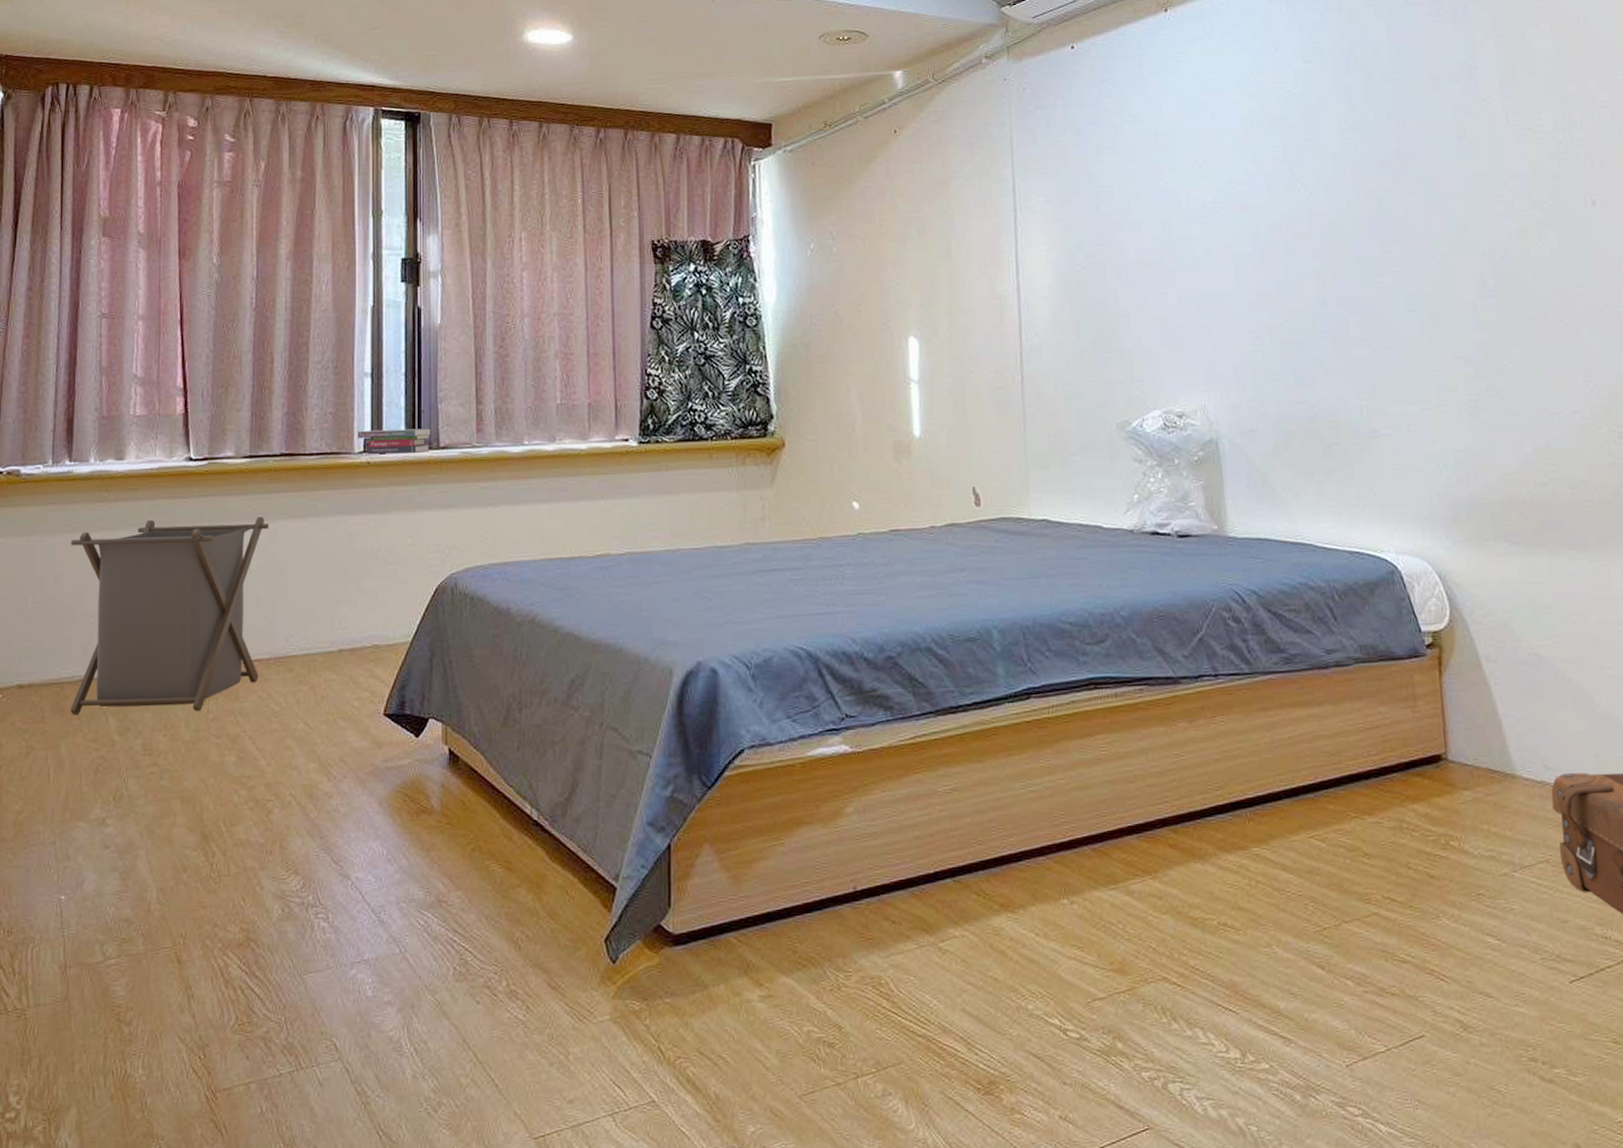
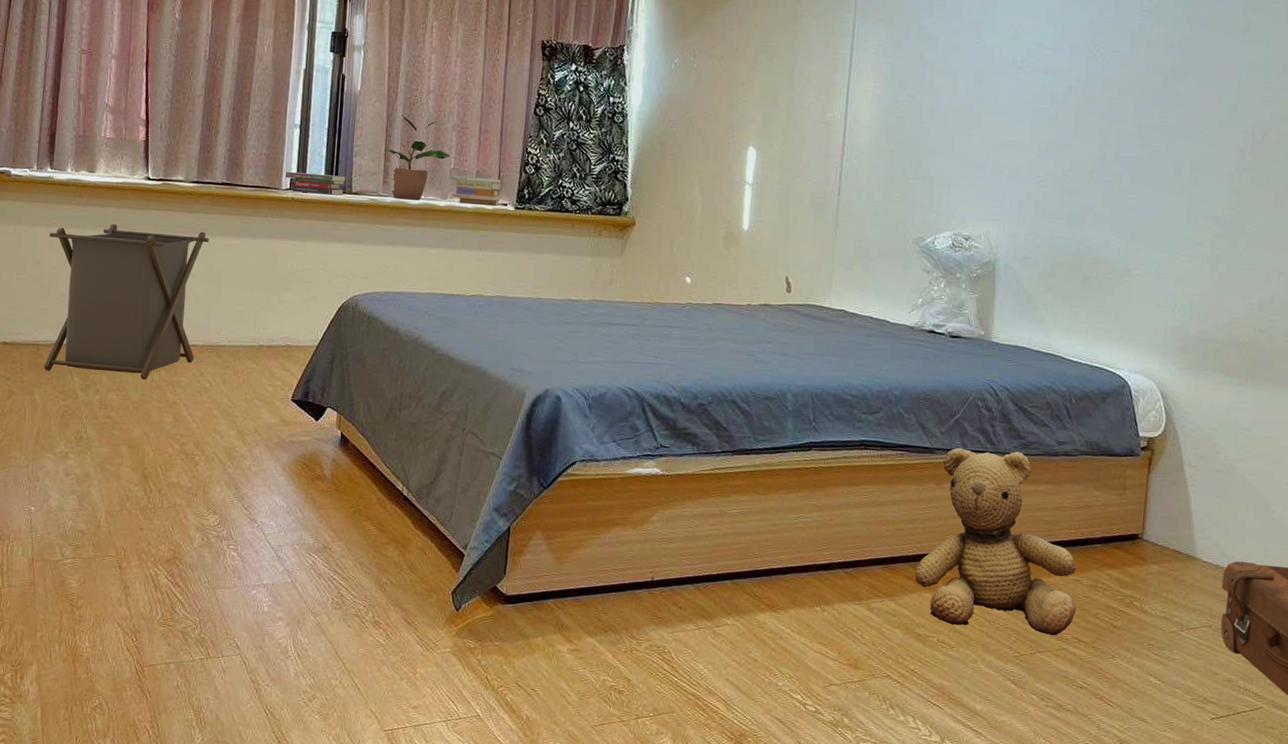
potted plant: none [475,346,554,449] -> present [384,114,450,201]
books: none [558,410,621,445] -> present [451,176,502,207]
teddy bear: none [1178,669,1382,901] -> present [915,447,1076,636]

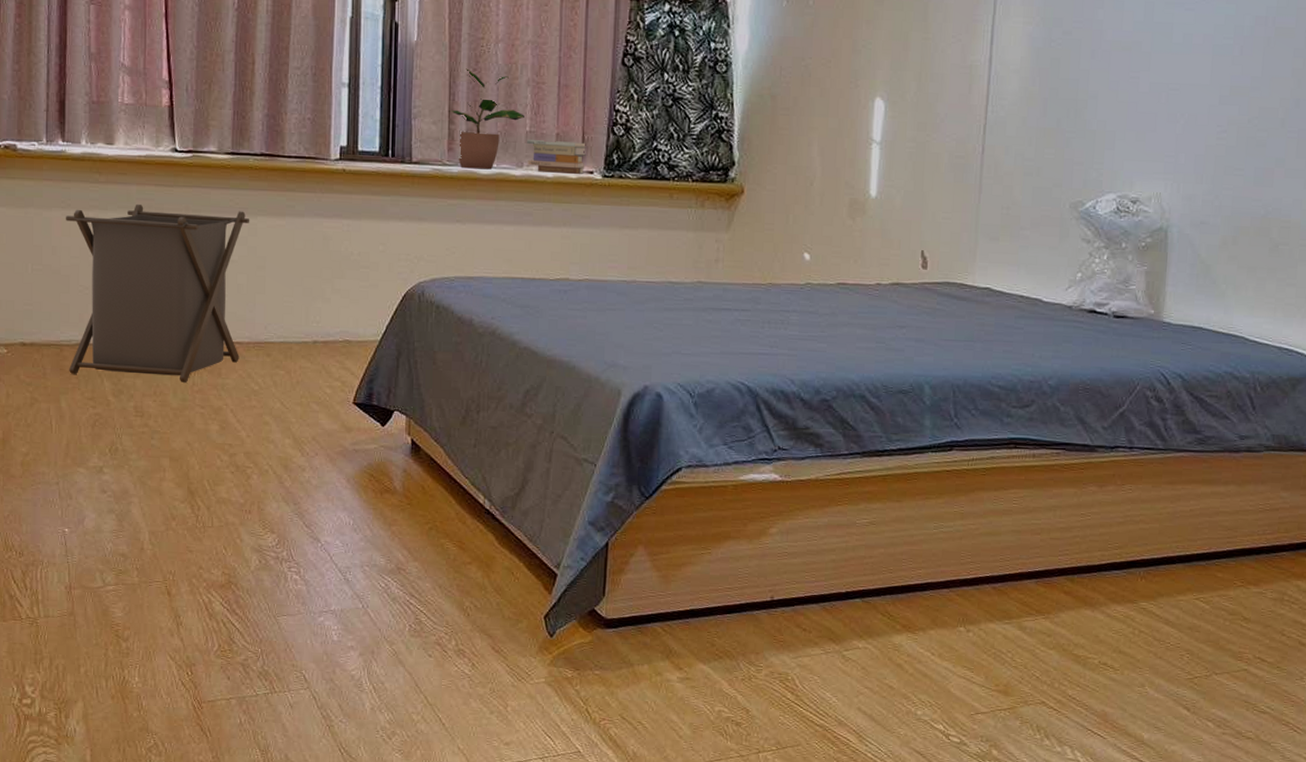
books: present [286,171,345,196] -> none [335,138,404,166]
teddy bear: present [915,447,1076,636] -> none [1073,444,1259,656]

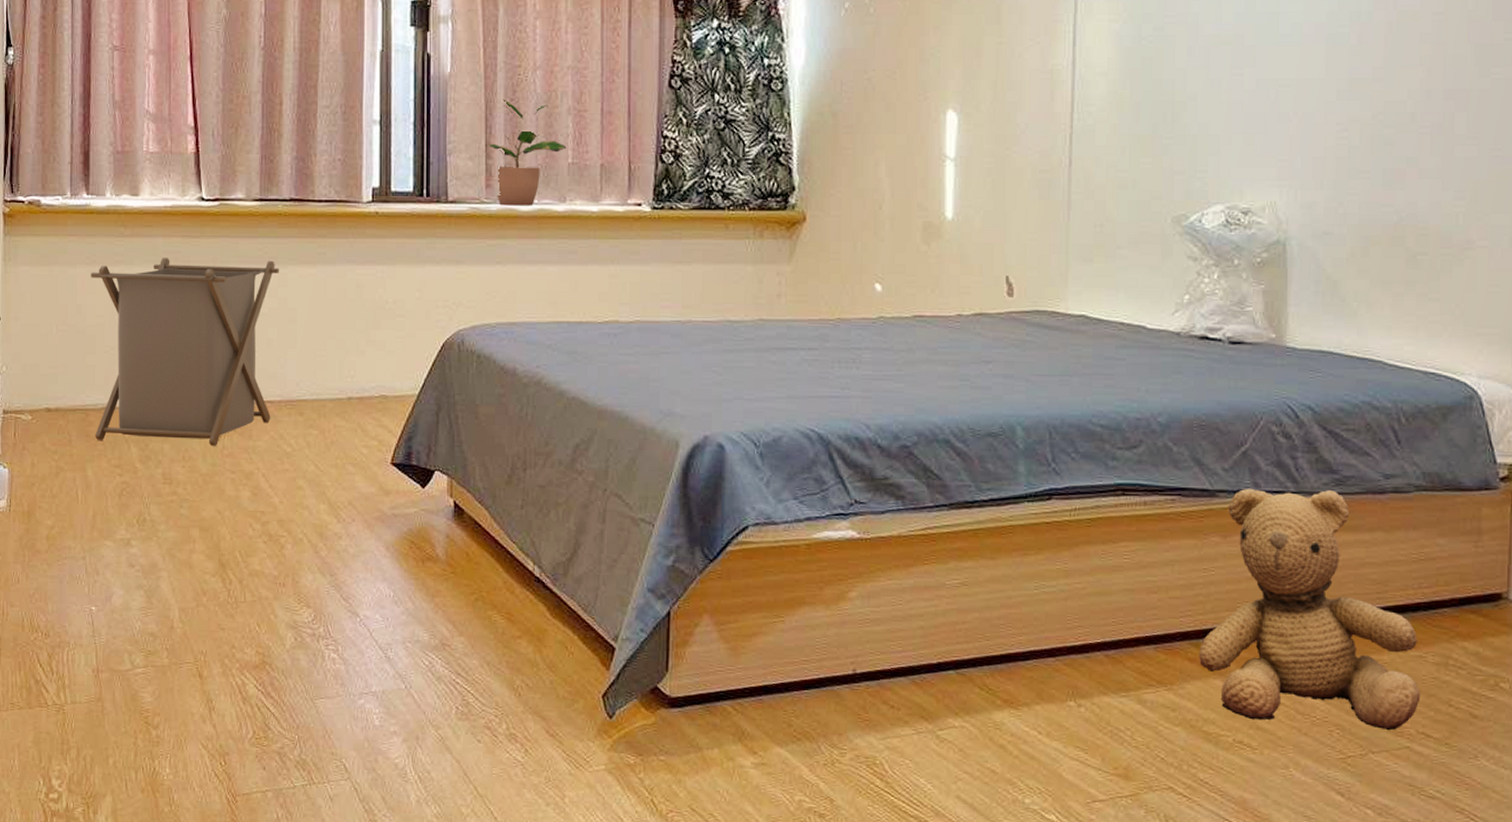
books: present [527,140,587,175] -> none [570,172,634,208]
teddy bear: none [1073,444,1259,656] -> present [1199,488,1421,731]

